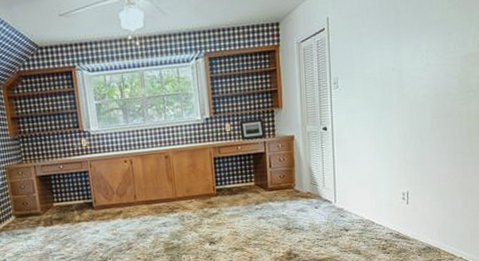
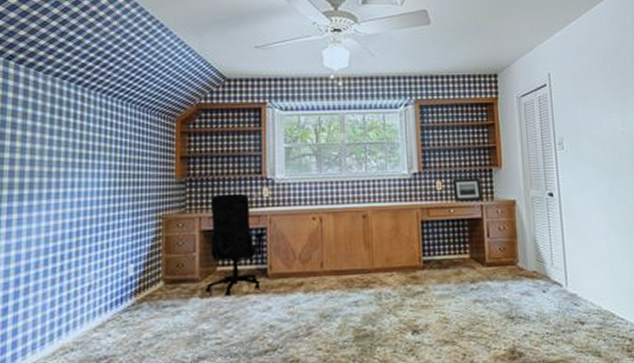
office chair: none [41,145,89,225] -> present [205,193,265,297]

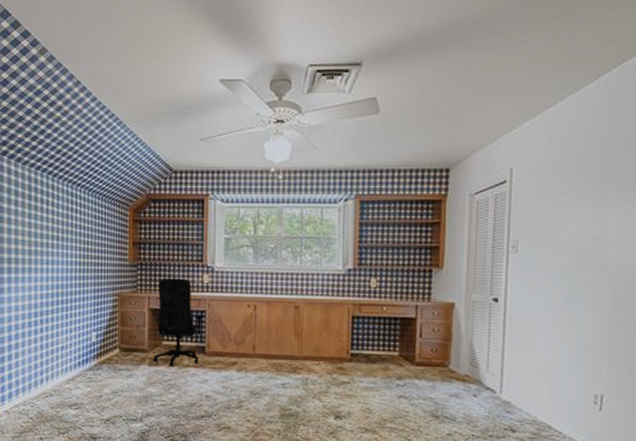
picture frame: present [452,177,483,202] -> none [387,276,419,301]

